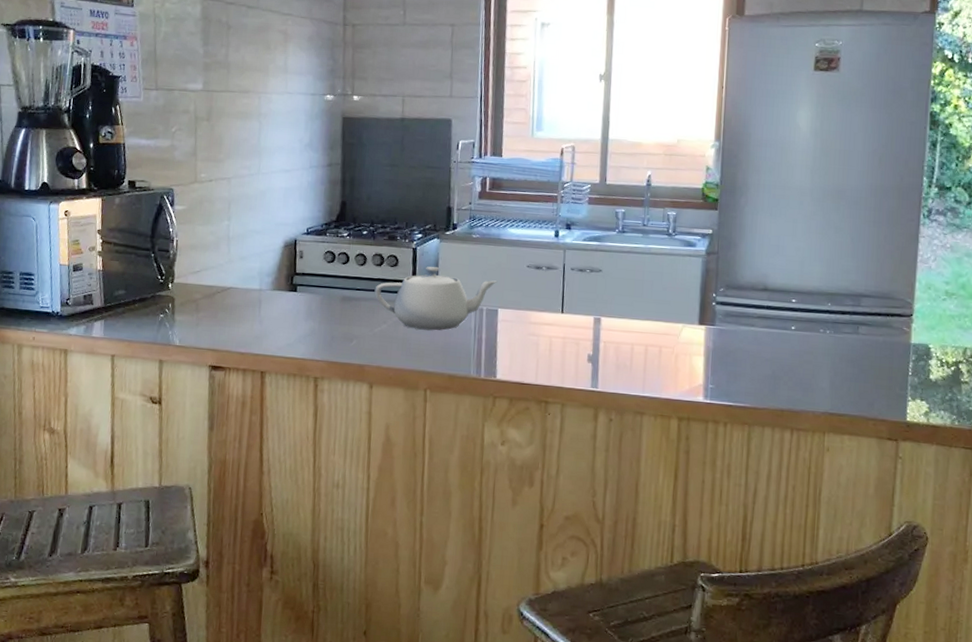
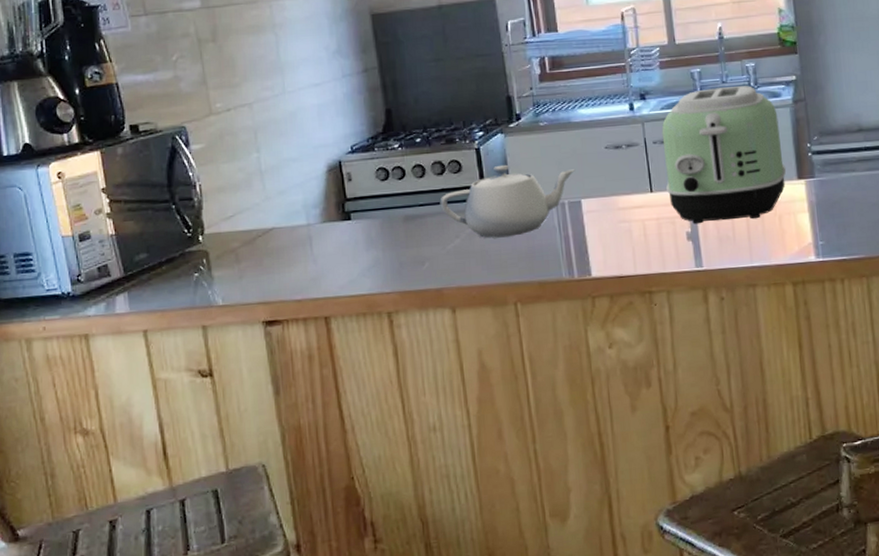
toaster: none [576,229,690,354] -> present [661,86,787,224]

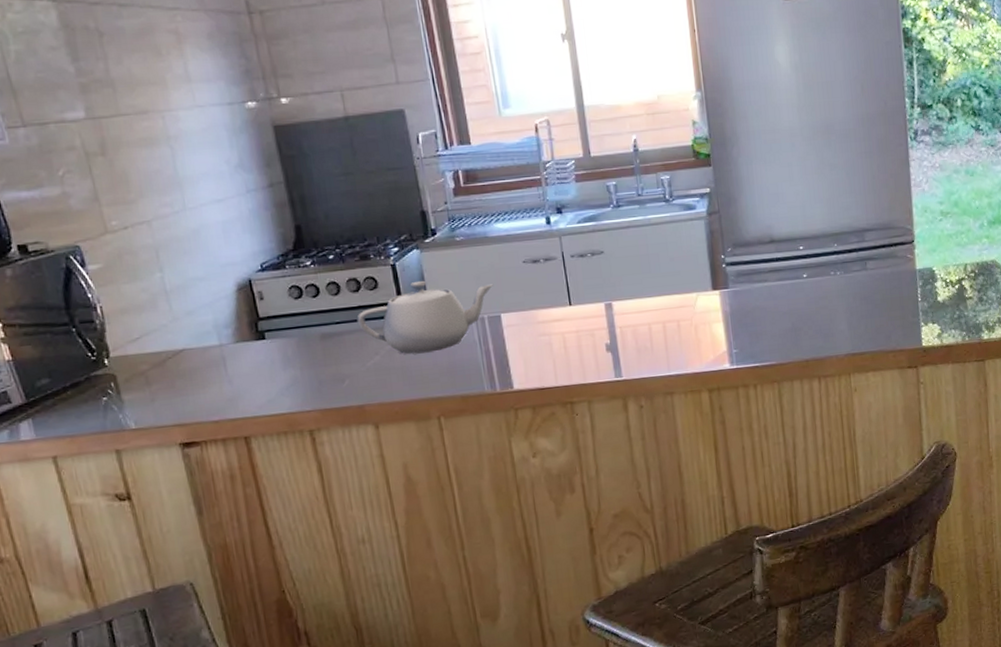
toaster: present [661,86,787,224] -> none [579,198,702,336]

